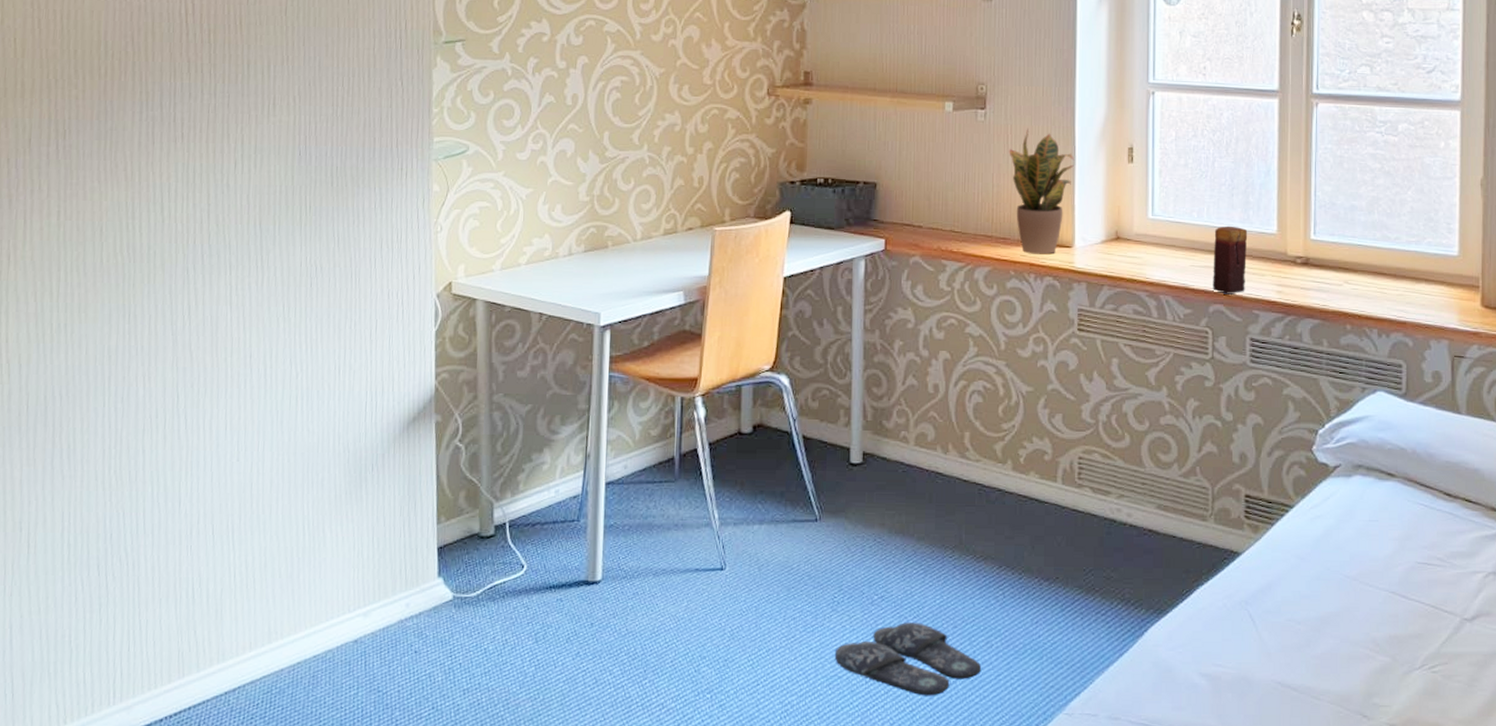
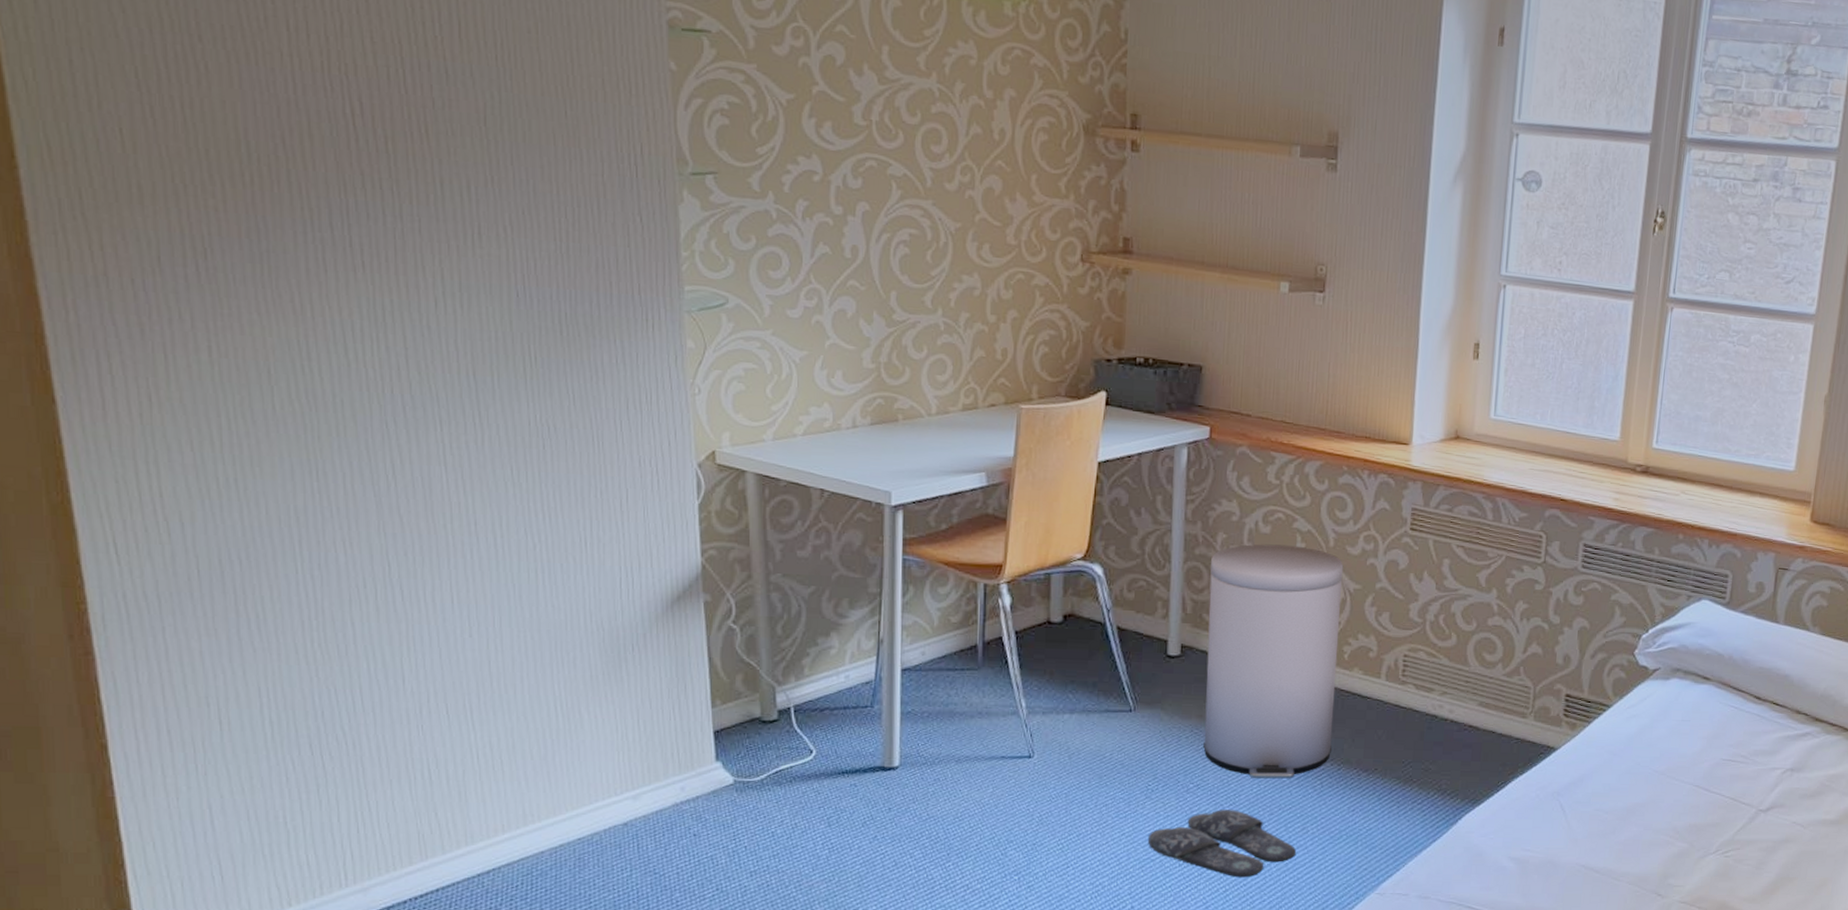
pedal bin: none [886,349,1015,589] -> present [1203,544,1344,779]
potted plant: present [1009,129,1074,256] -> none [1347,317,1417,452]
candle: present [1213,225,1248,294] -> none [1550,430,1590,500]

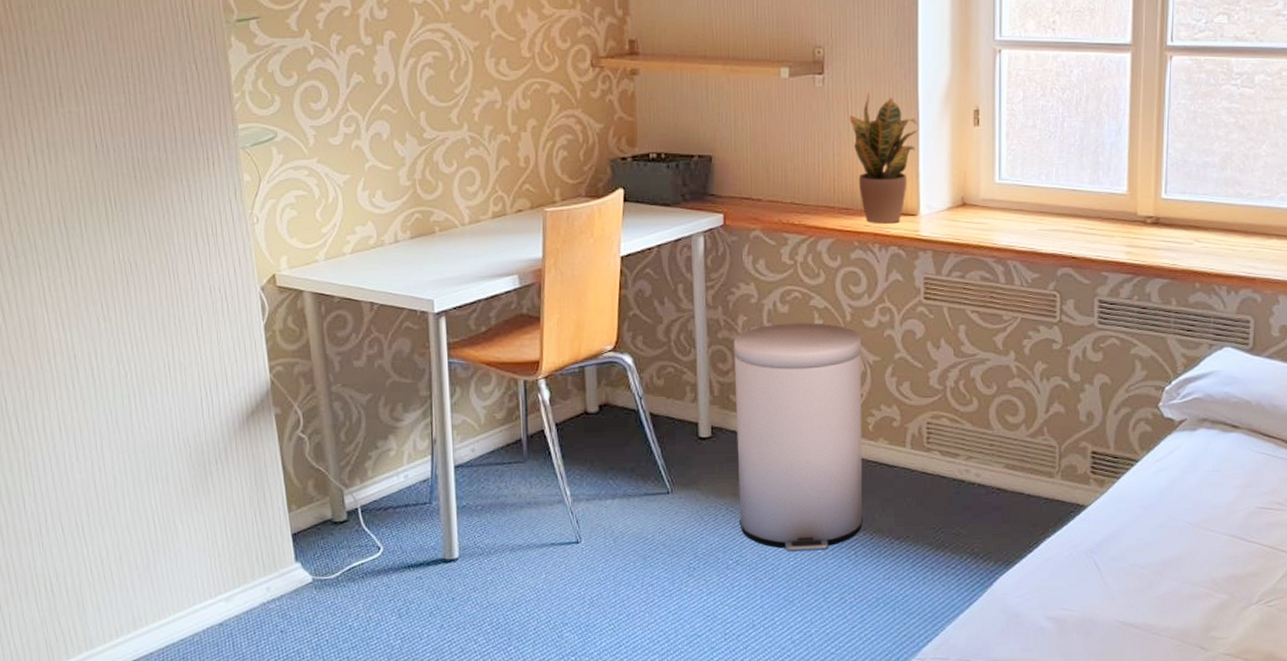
slippers: present [1148,809,1297,877] -> none [694,583,837,648]
potted plant: none [1347,317,1417,452] -> present [849,94,917,225]

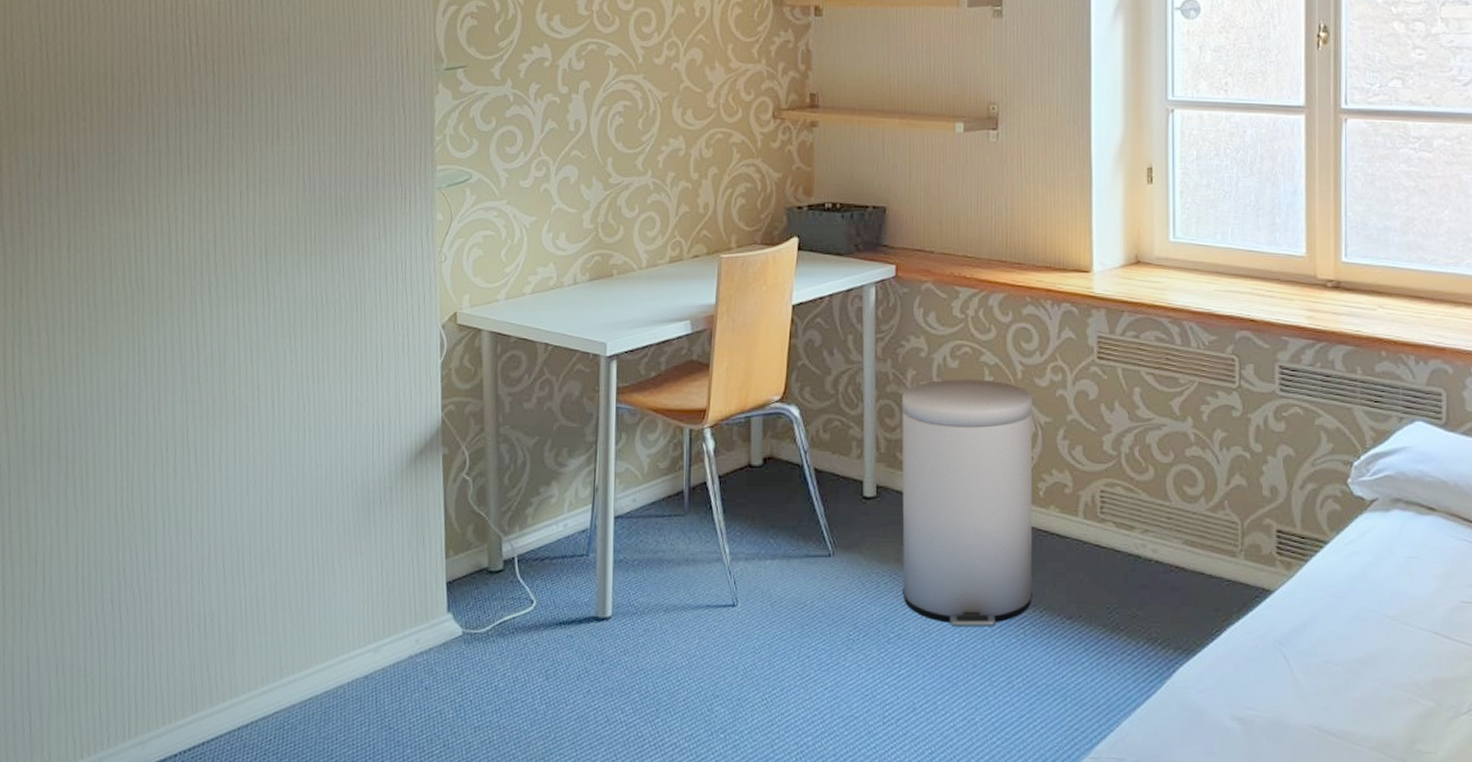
potted plant: present [849,94,917,225] -> none [1022,150,1091,281]

